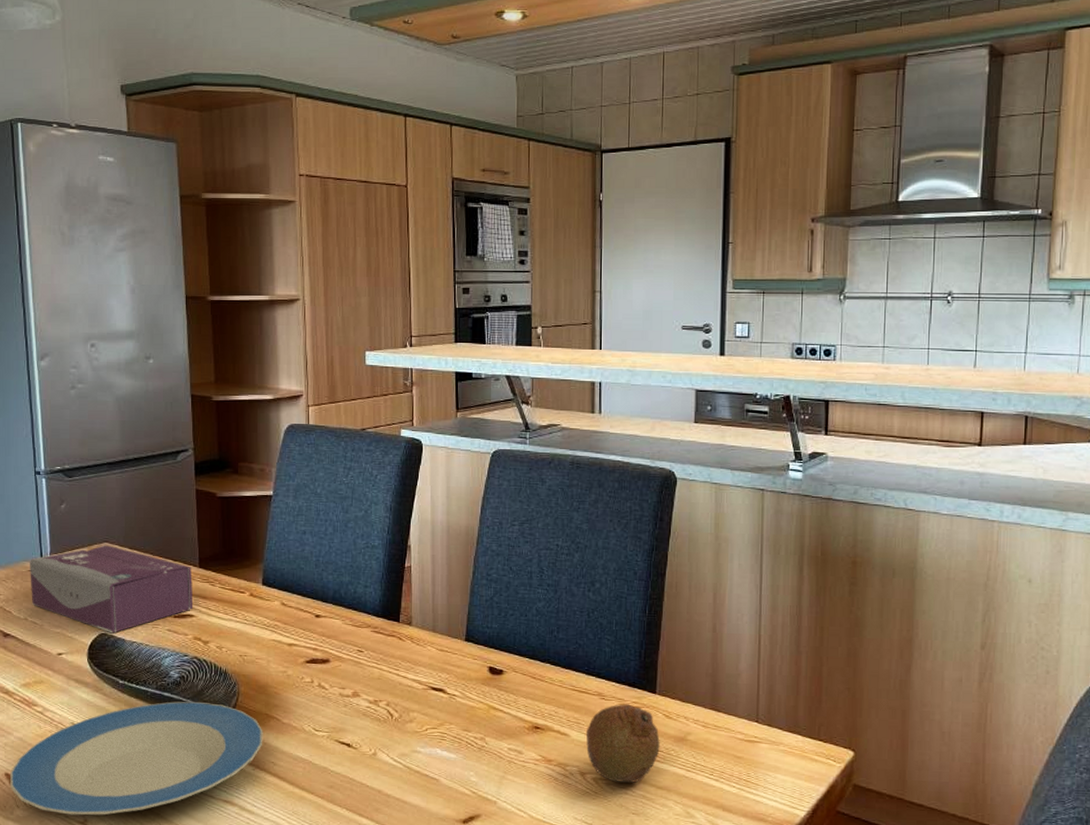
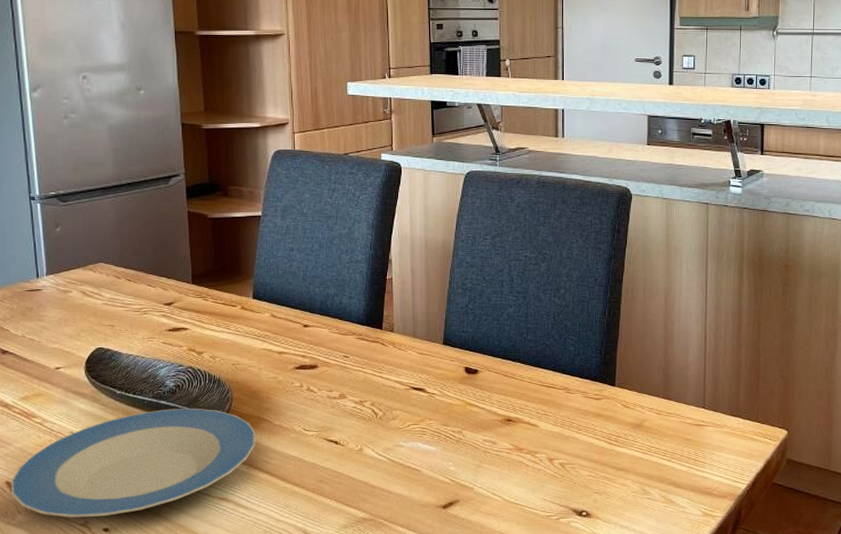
tissue box: present [30,545,192,634] -> none [26,265,186,347]
fruit: present [586,704,660,783] -> none [554,396,619,466]

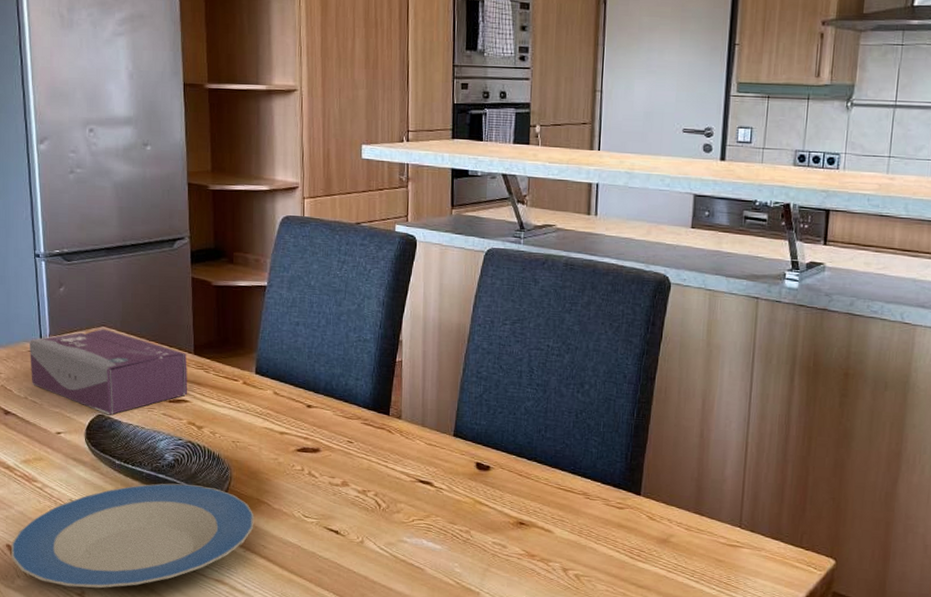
tissue box: none [26,265,186,347] -> present [30,329,187,415]

